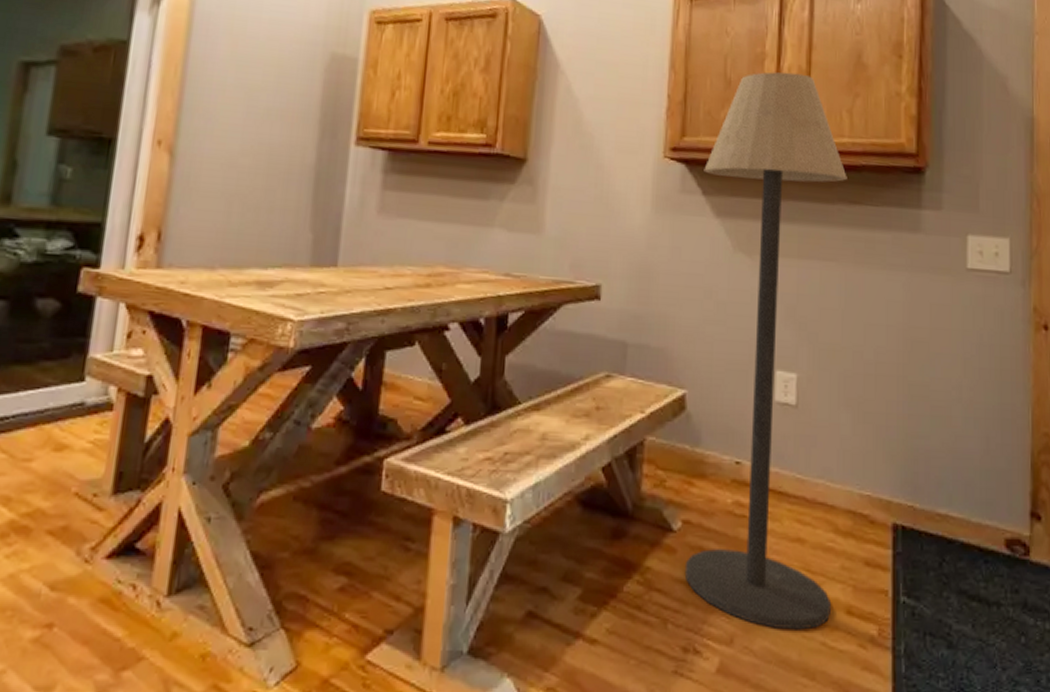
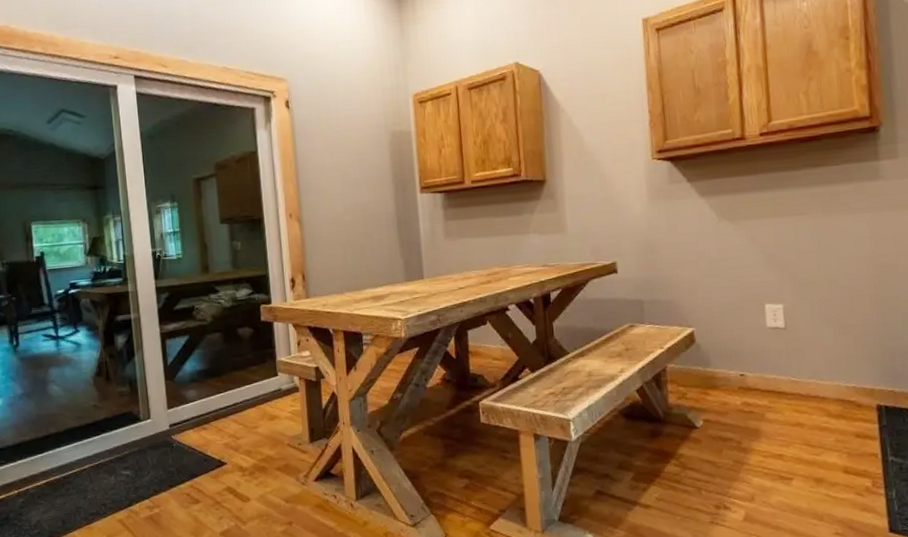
floor lamp: present [684,72,847,630] -> none [686,71,831,488]

